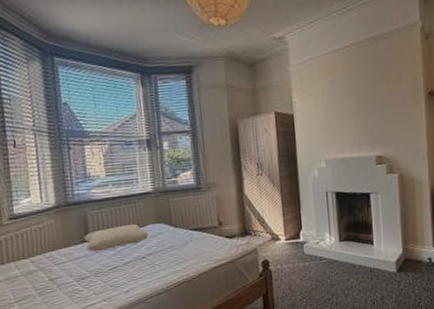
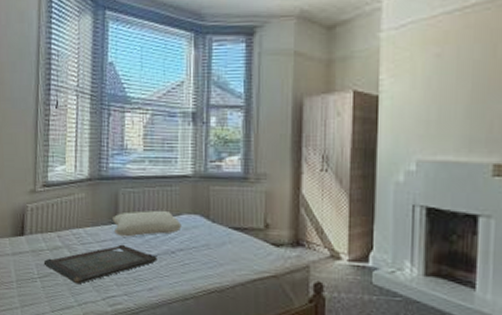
serving tray: none [19,258,130,301] -> present [43,244,158,285]

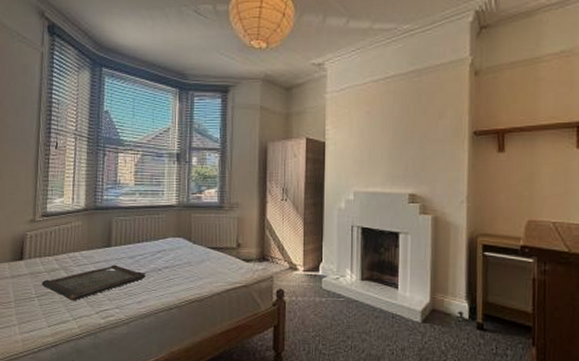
pillow: present [113,210,182,237] -> none [106,234,167,258]

